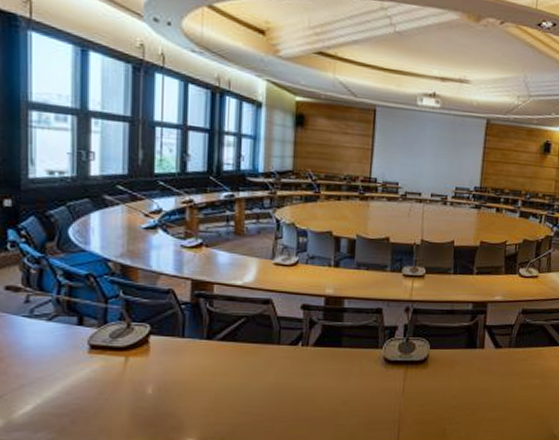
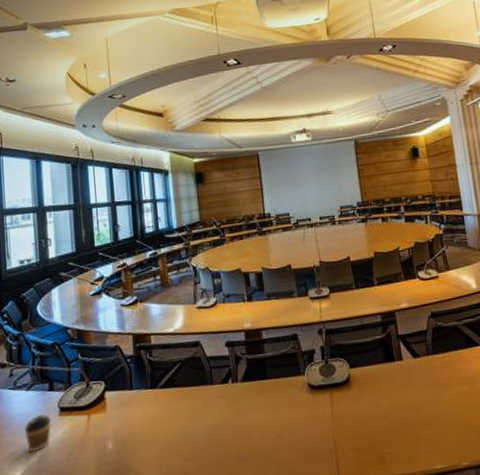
coffee cup: none [40,349,77,388] -> present [24,414,52,453]

